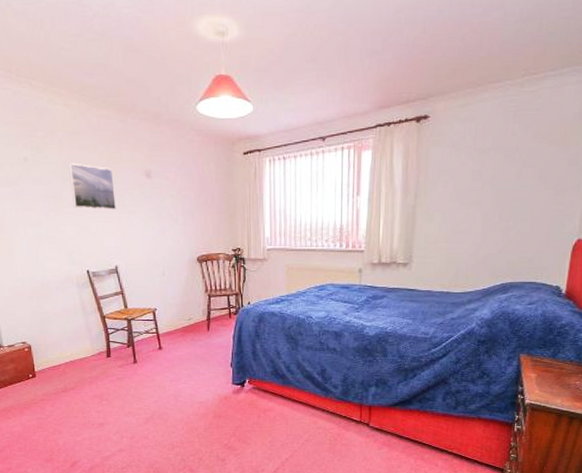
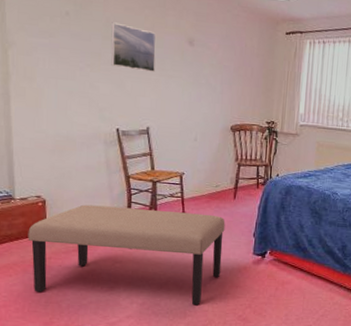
bench: none [19,347,203,437] -> present [28,204,226,306]

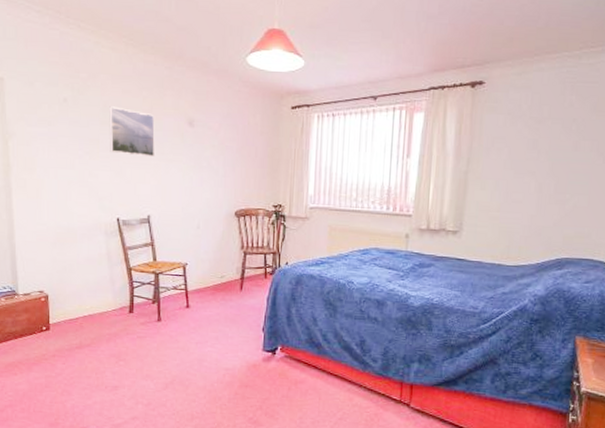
bench: present [28,204,226,306] -> none [31,299,232,407]

